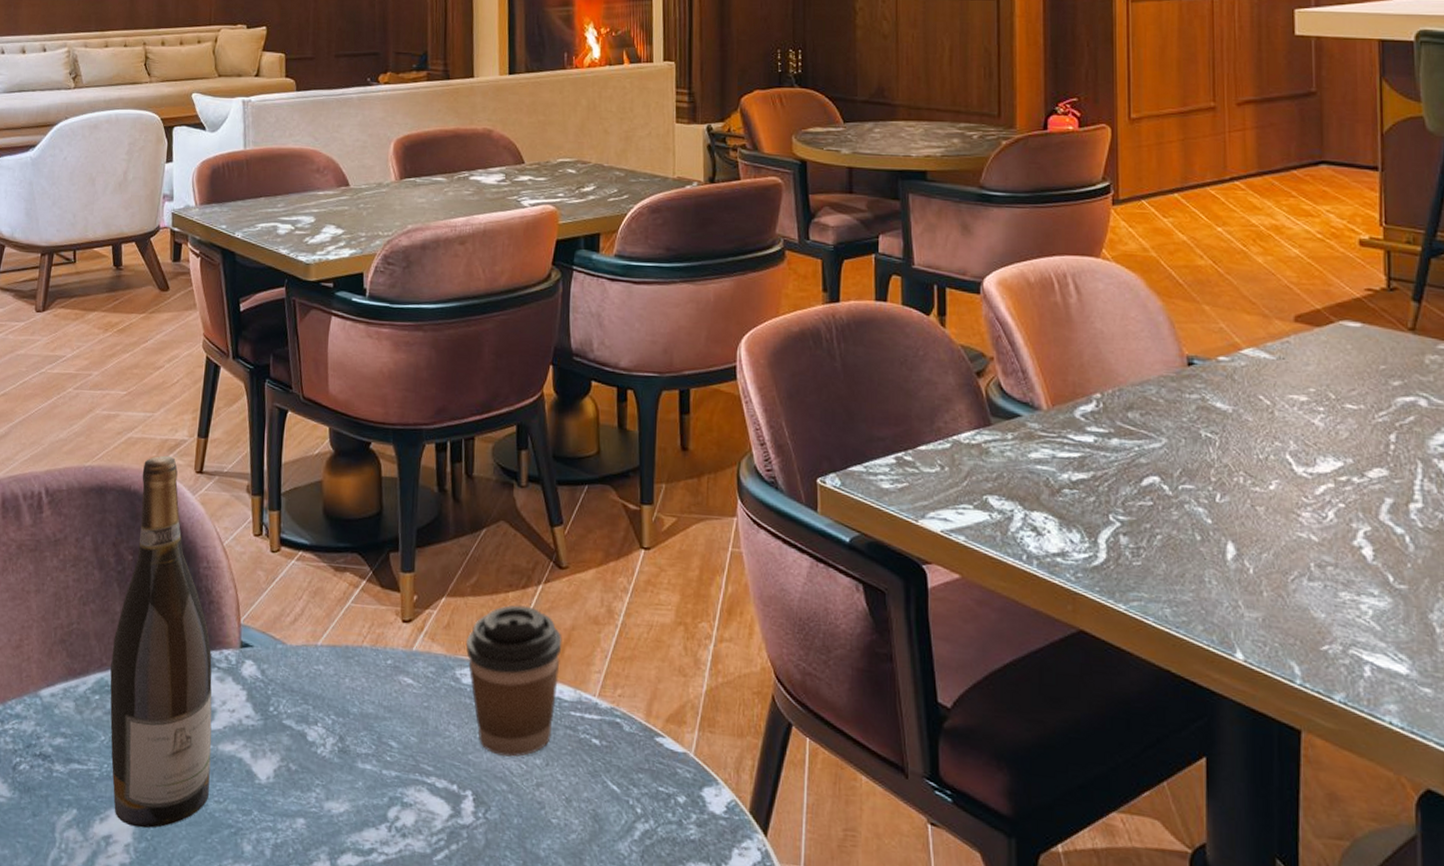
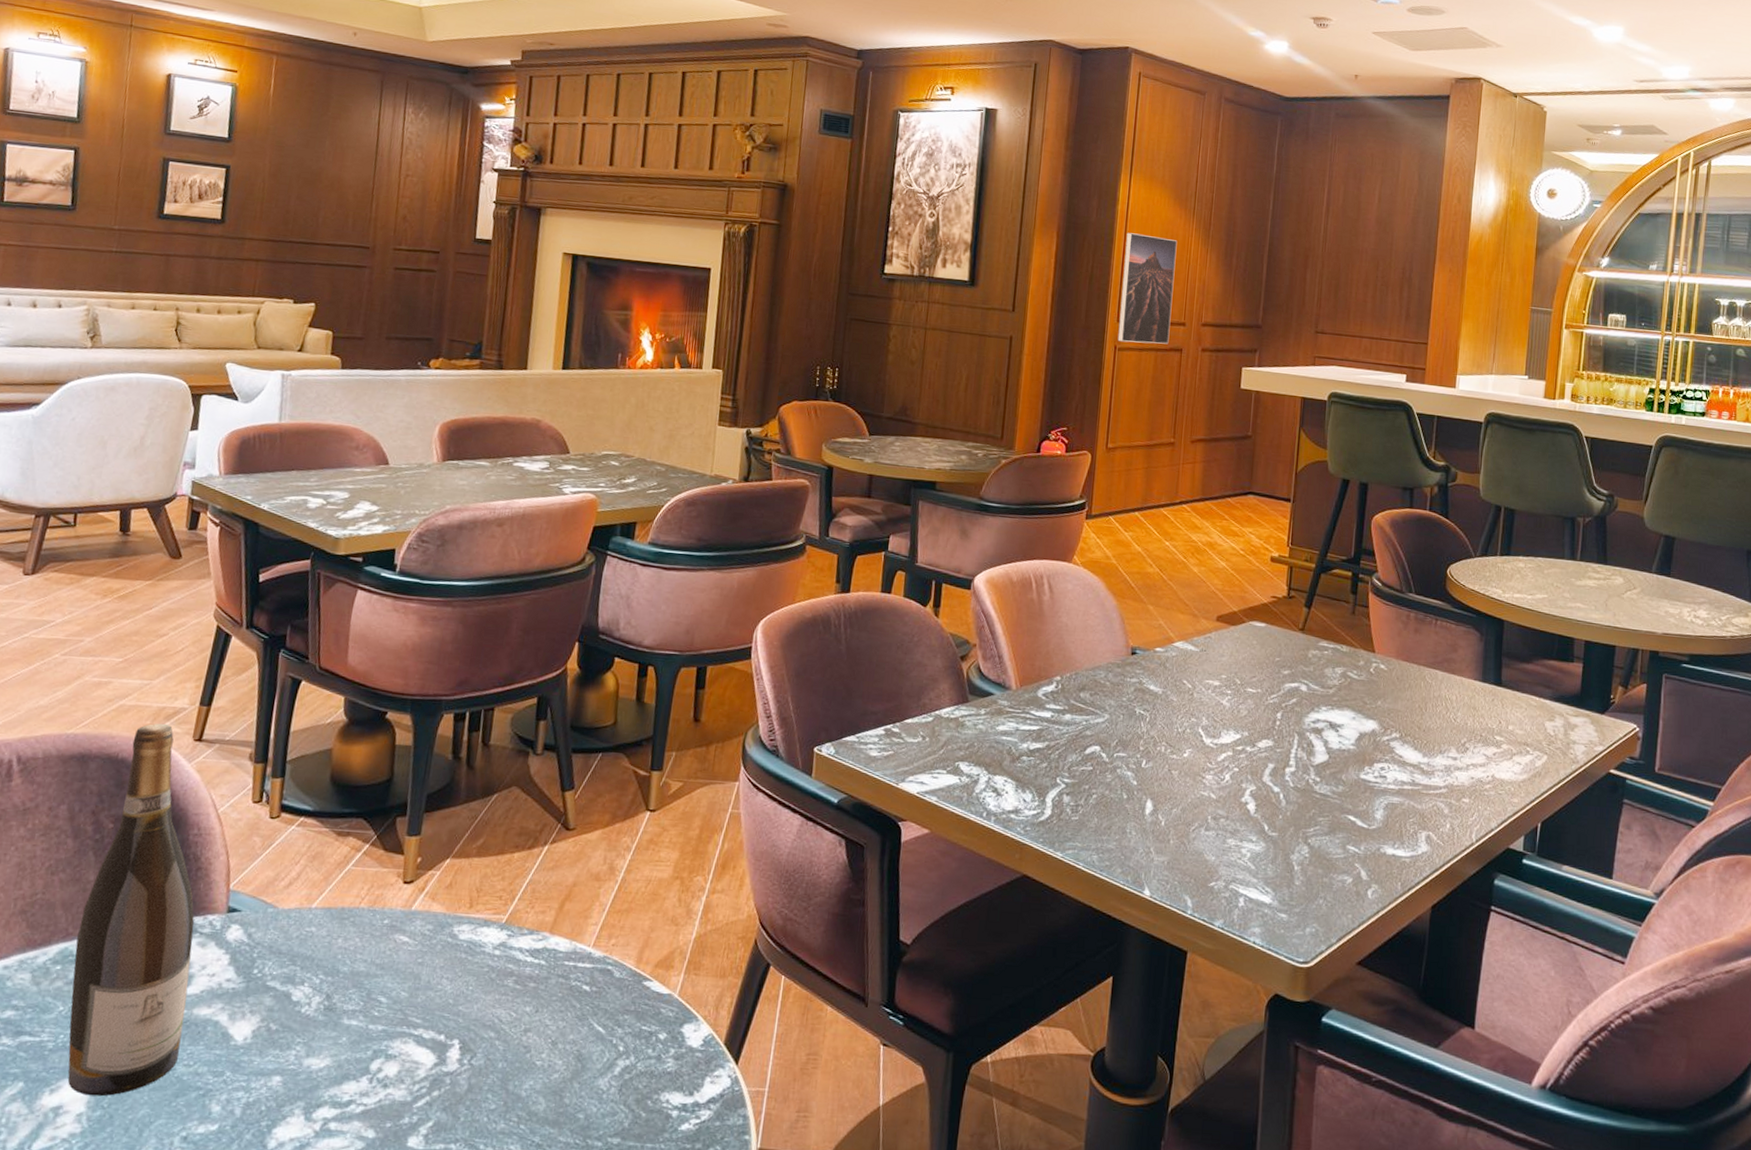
coffee cup: present [465,605,562,758] -> none [466,864,563,1006]

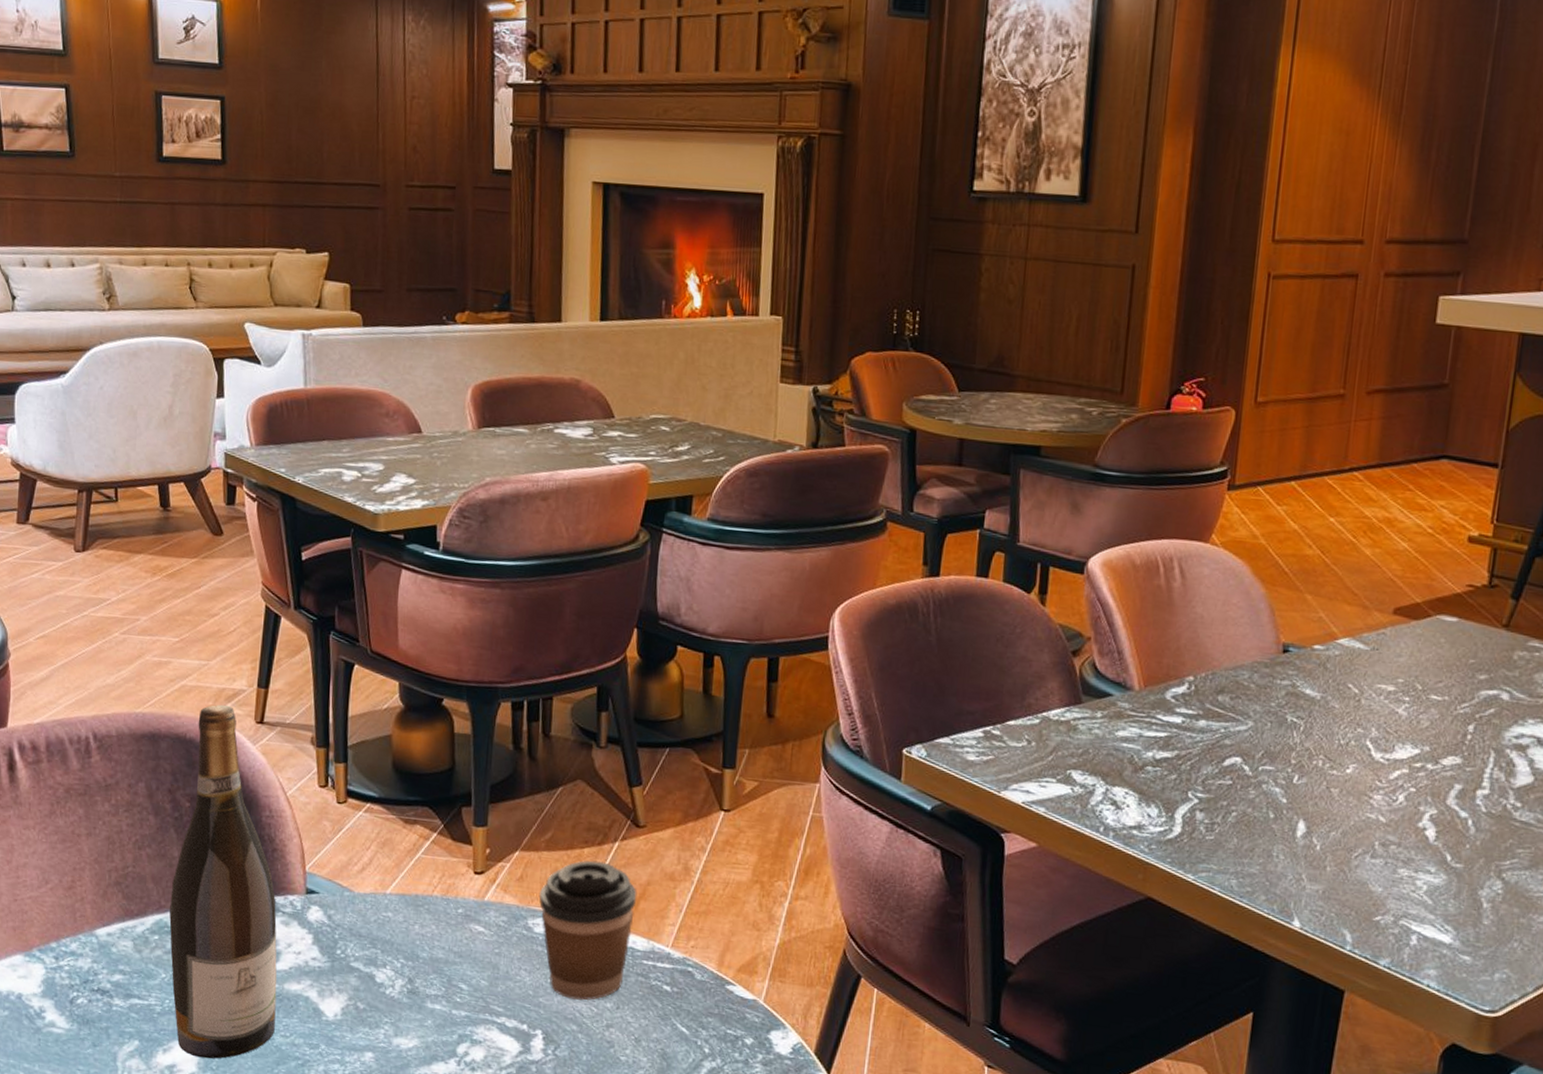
coffee cup: none [466,864,563,1006] -> present [538,860,637,1001]
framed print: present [1117,232,1178,345] -> none [1272,123,1356,269]

